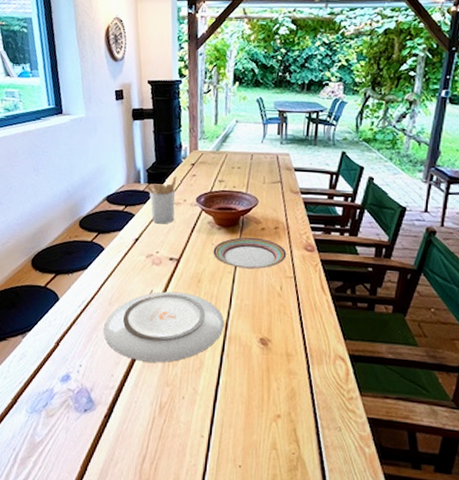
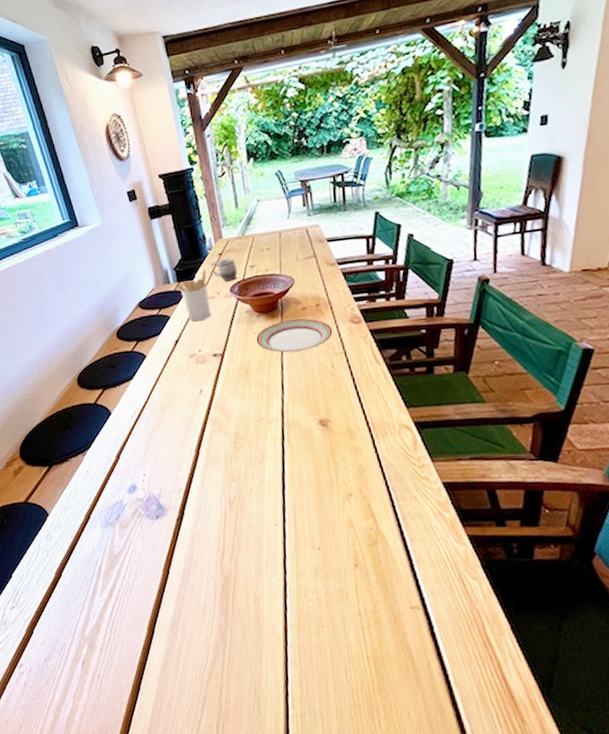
plate: present [103,291,224,363] -> none [160,386,280,461]
mug: none [182,169,207,191] -> present [211,257,238,282]

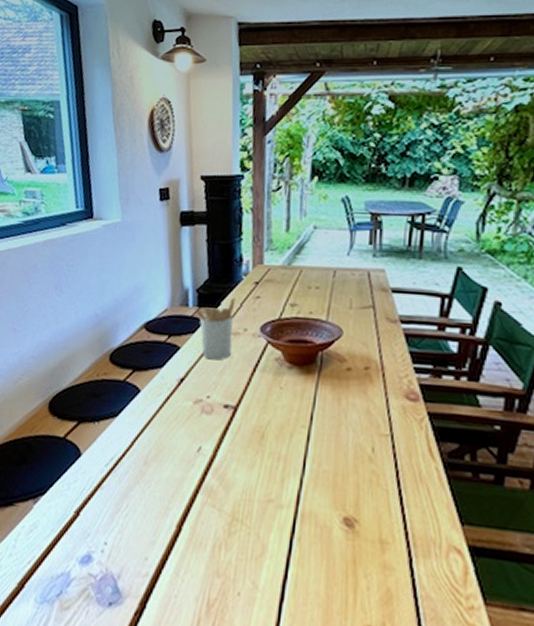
mug: present [211,257,238,282] -> none [242,289,275,318]
plate: present [256,318,333,353] -> none [281,379,381,423]

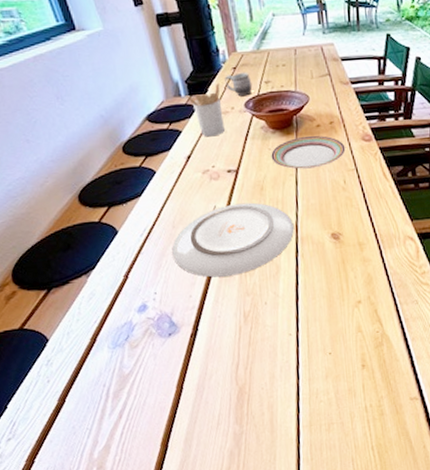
plate: none [136,449,295,545] -> present [172,202,294,278]
mug: none [242,289,275,318] -> present [225,72,253,97]
plate: none [281,379,381,423] -> present [271,135,346,169]

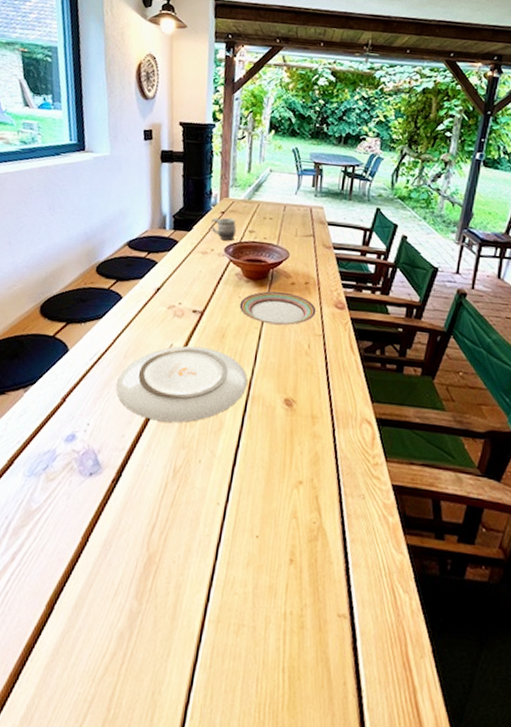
utensil holder: present [186,82,225,137] -> none [170,222,206,274]

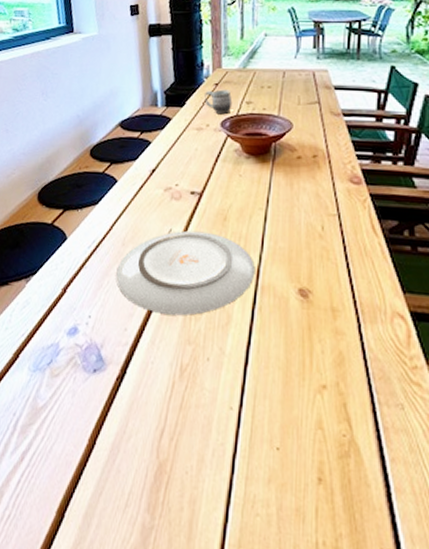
plate: present [239,291,317,326] -> none [241,167,328,205]

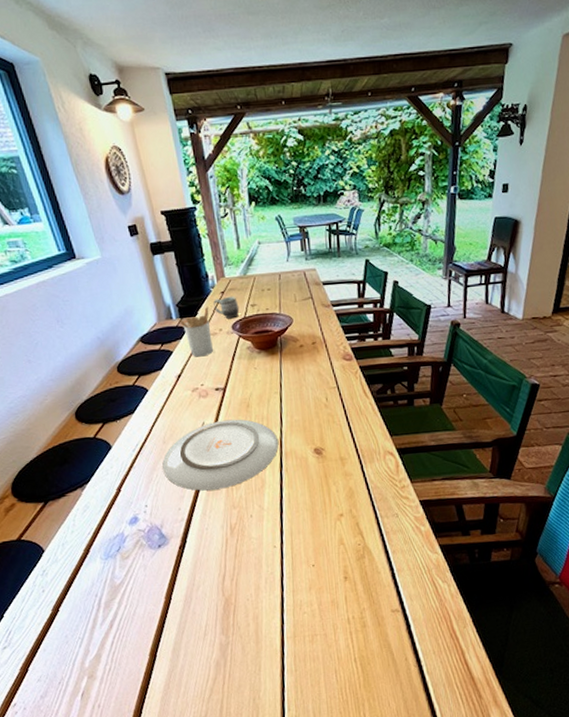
utensil holder: none [162,97,199,153] -> present [177,306,213,357]

